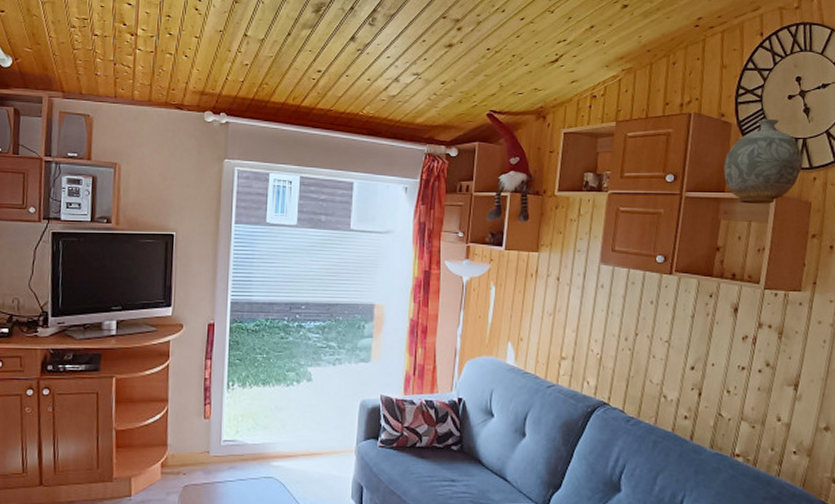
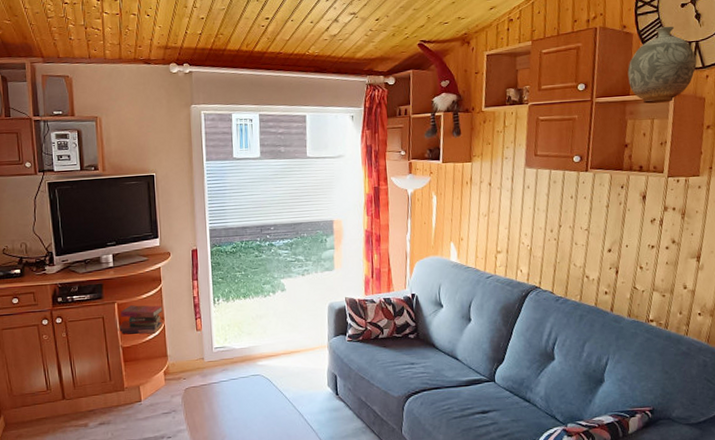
books: none [113,382,168,417] -> present [118,305,163,334]

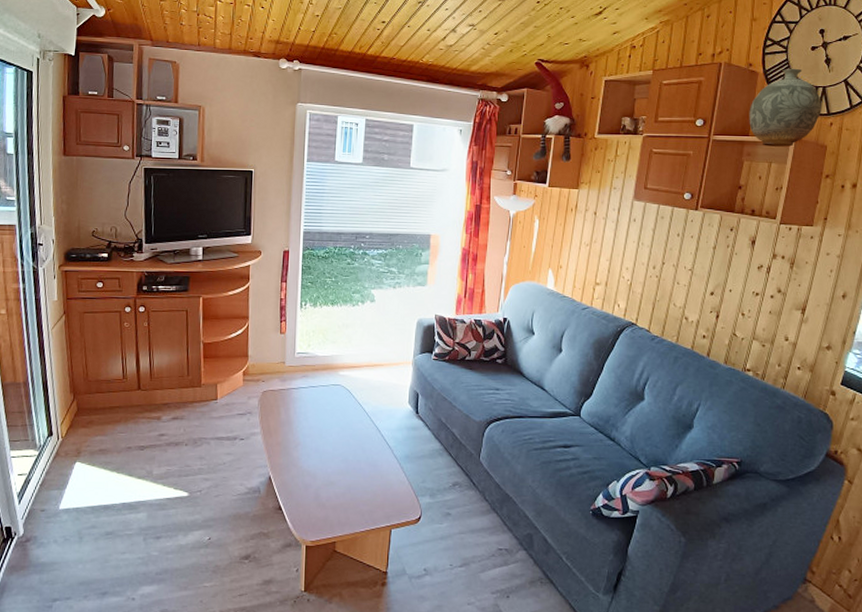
books: present [118,305,163,334] -> none [200,301,248,332]

